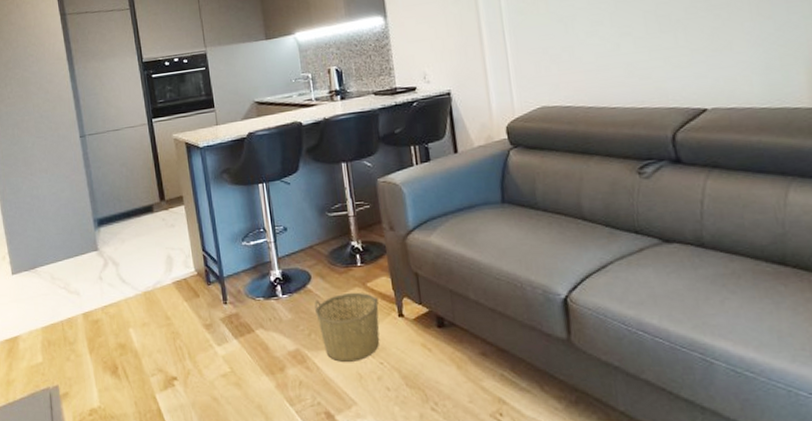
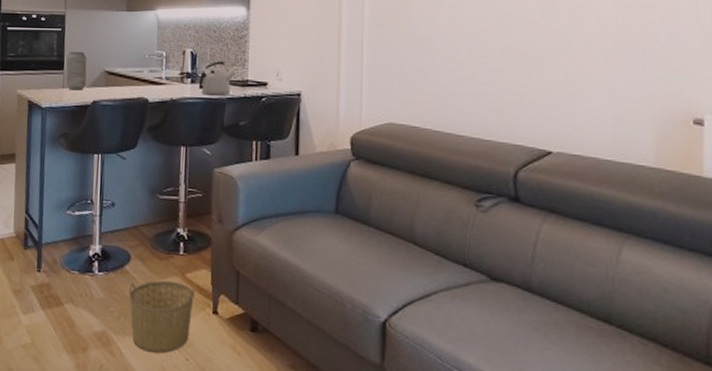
vase: none [215,86,239,126] -> present [65,51,88,91]
kettle: none [348,73,383,109] -> present [198,61,235,96]

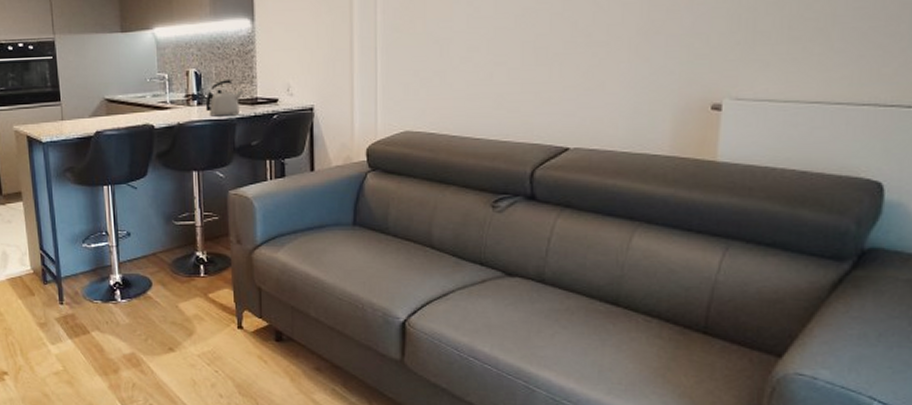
vase: present [65,51,88,91] -> none [62,79,86,122]
basket: present [129,280,195,354] -> none [154,301,219,368]

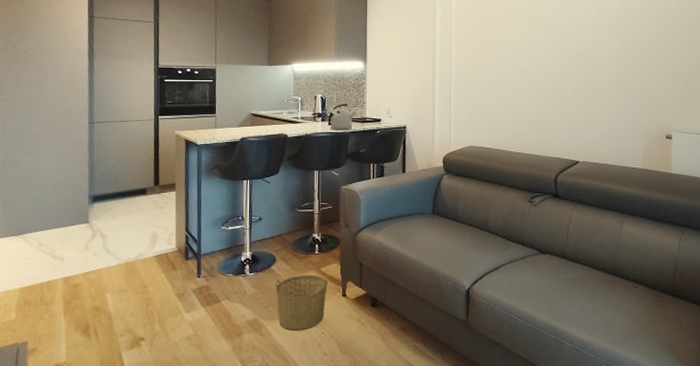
basket: none [154,301,219,368] -> present [275,274,328,331]

